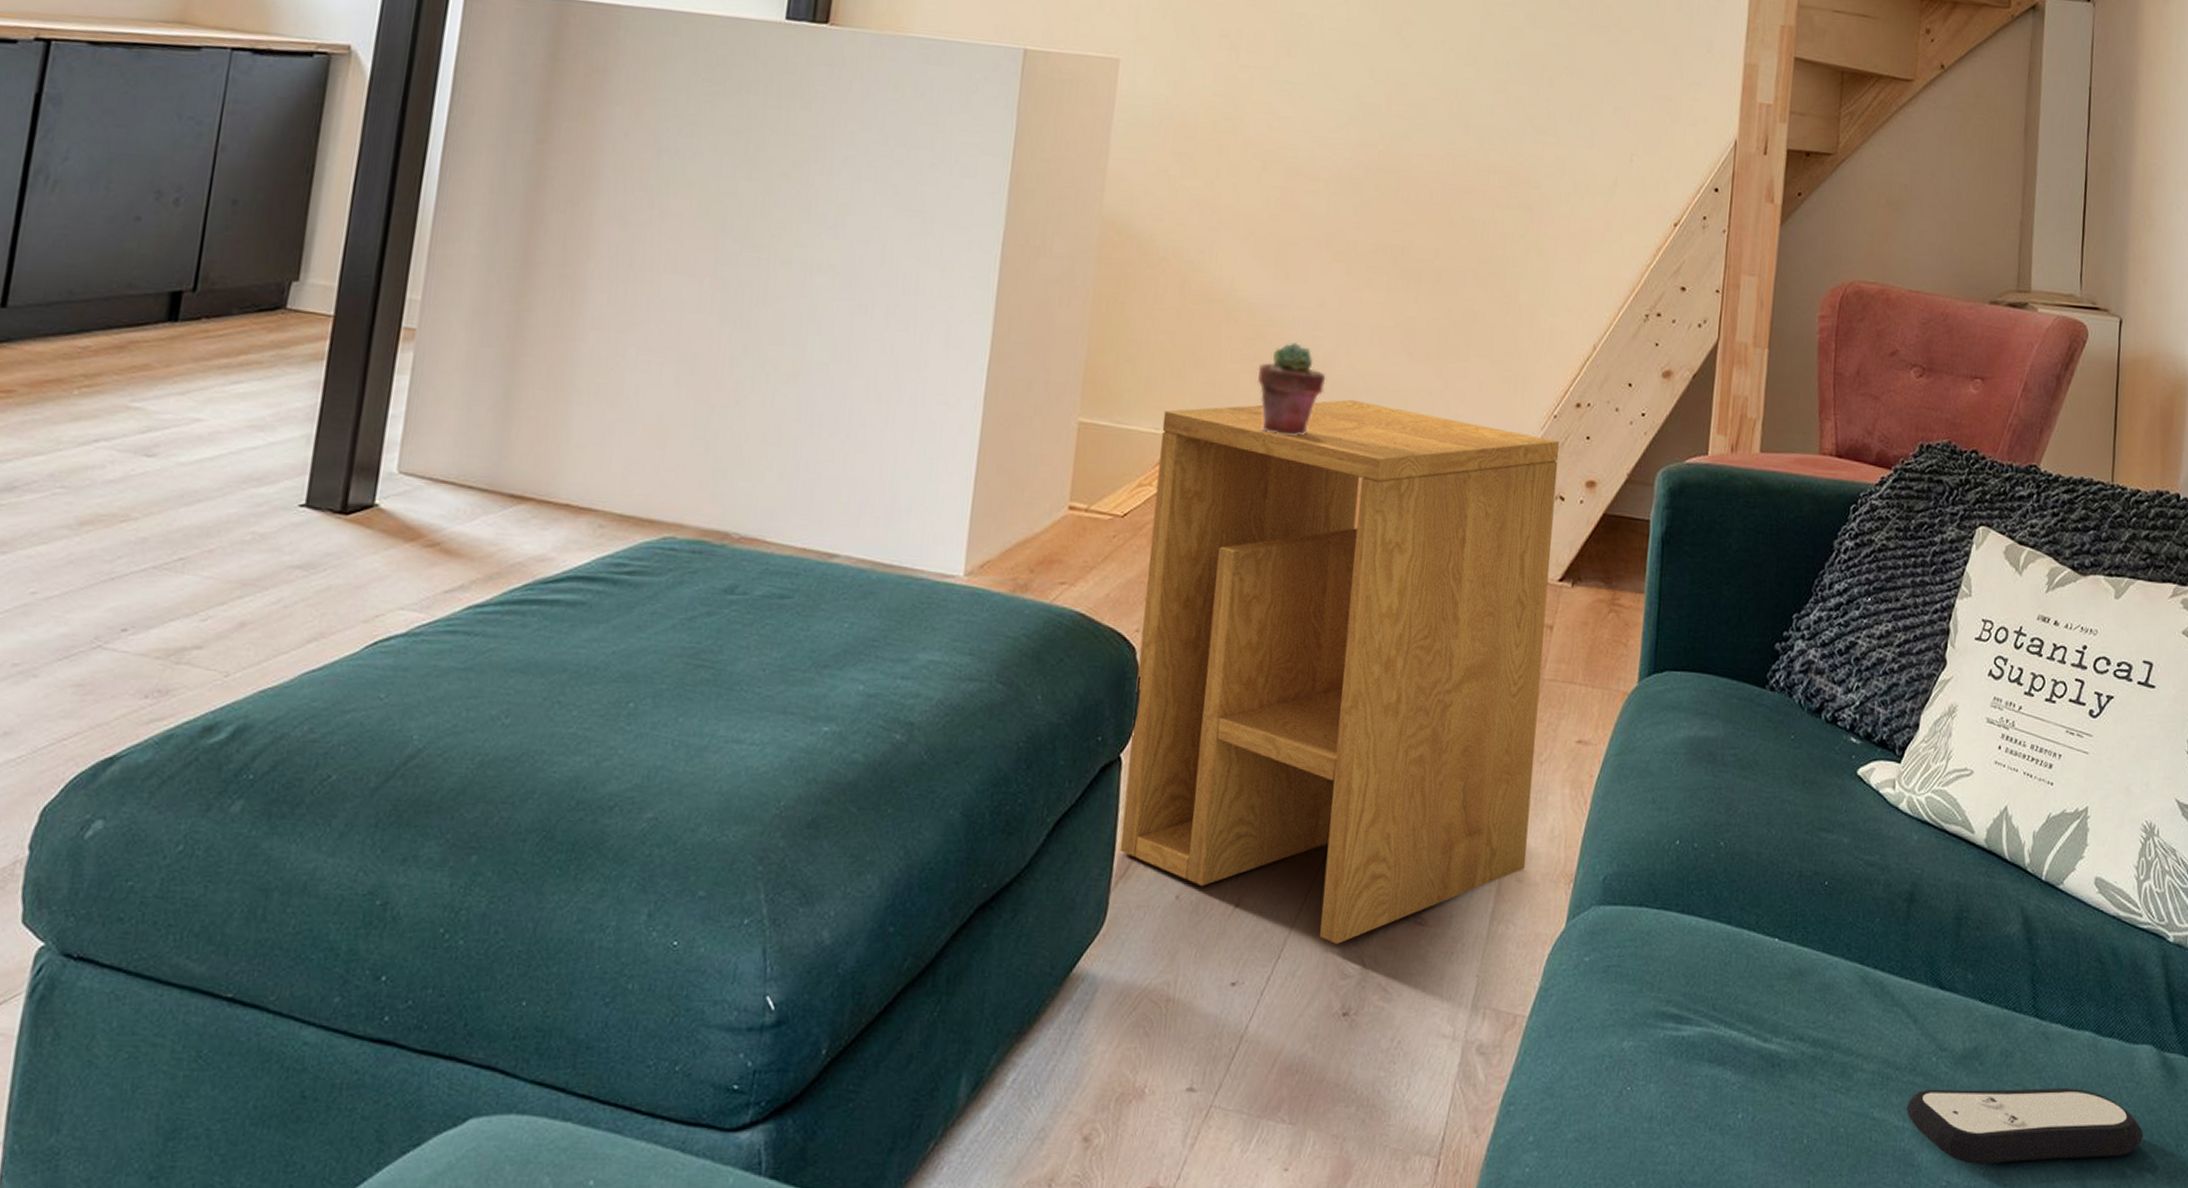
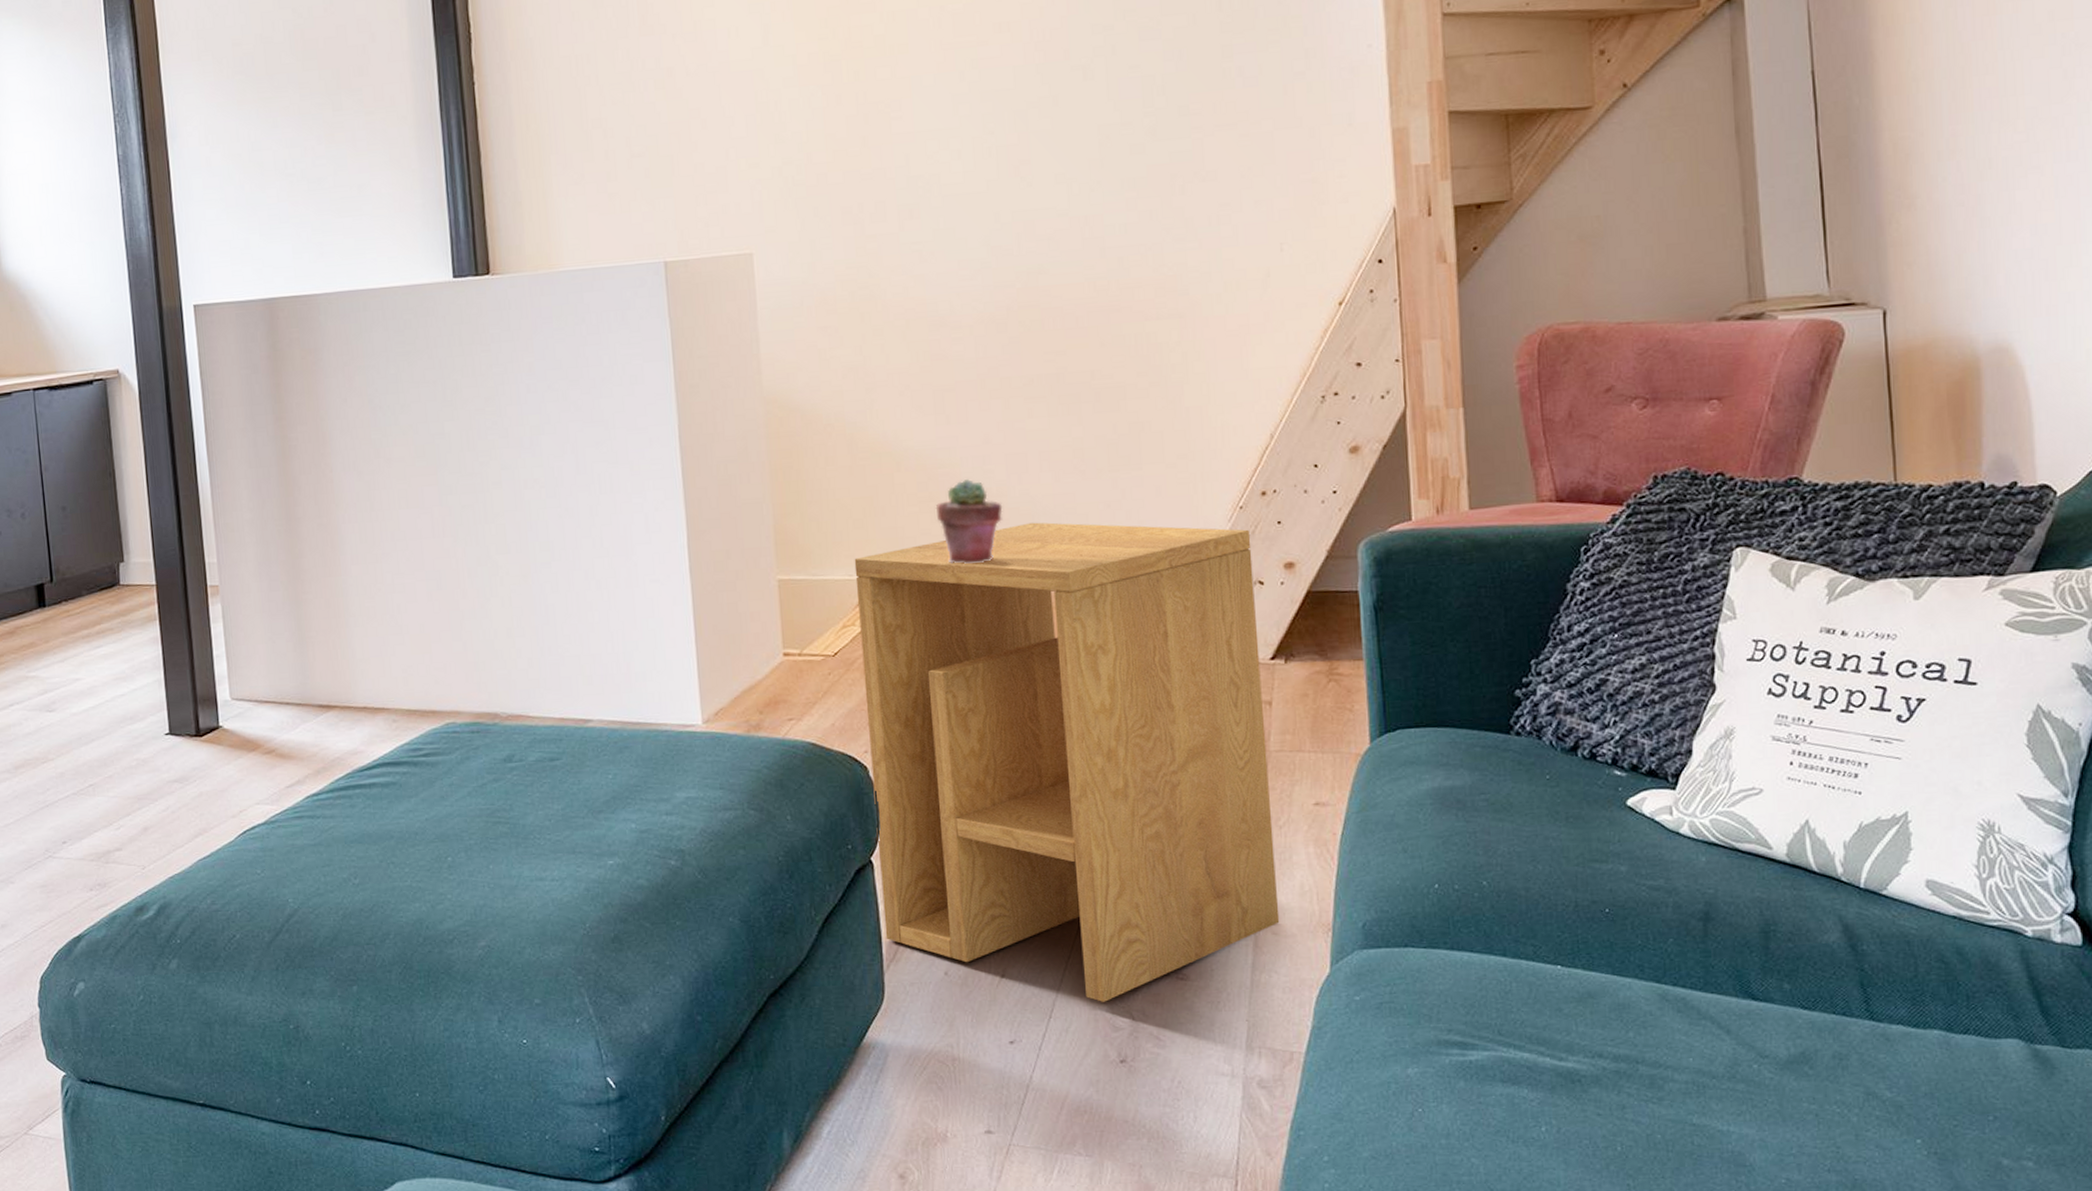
remote control: present [1906,1088,2144,1164] -> none [1729,1085,2019,1162]

